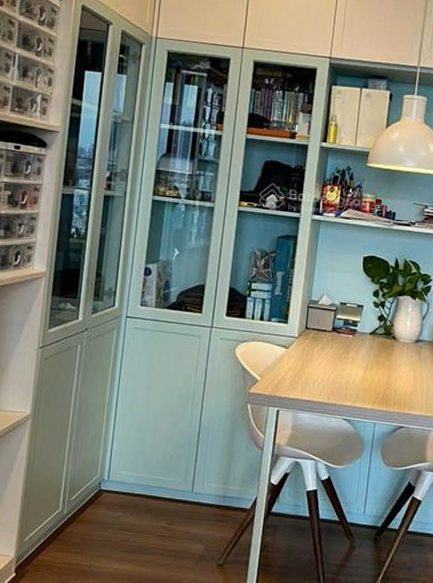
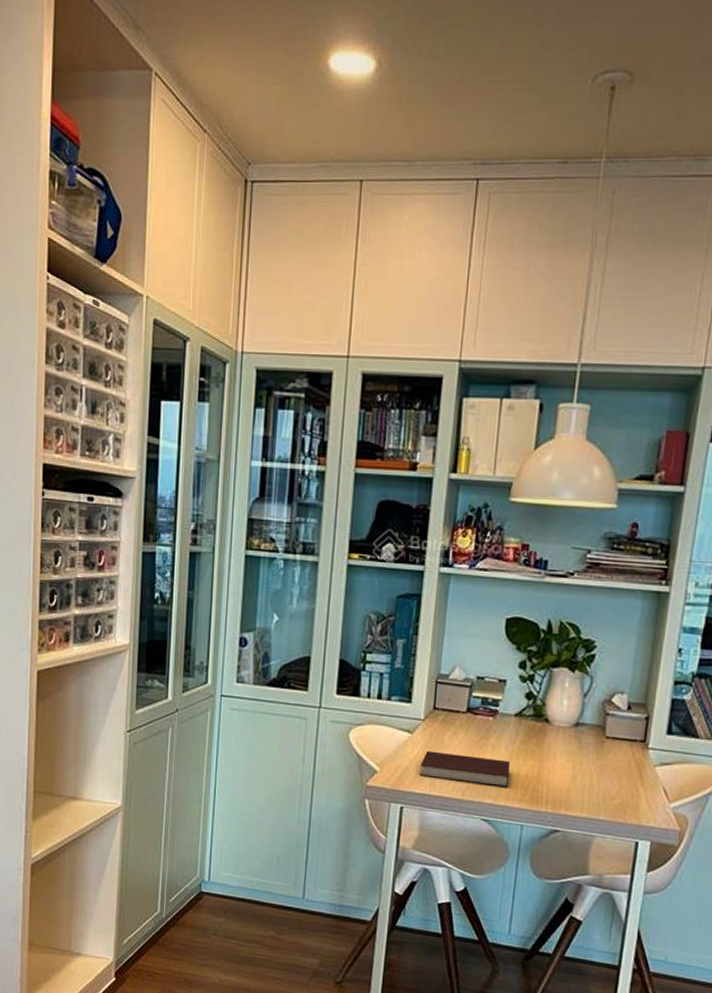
notebook: none [293,363,366,393] -> present [419,750,511,788]

